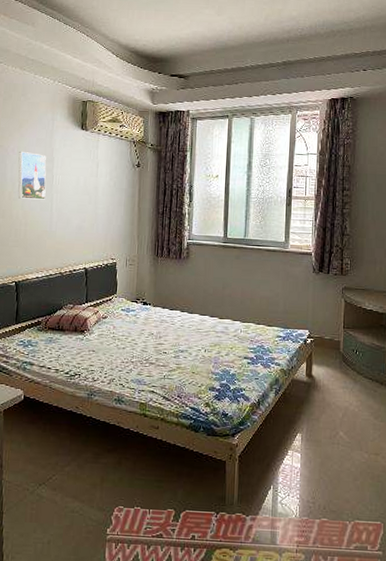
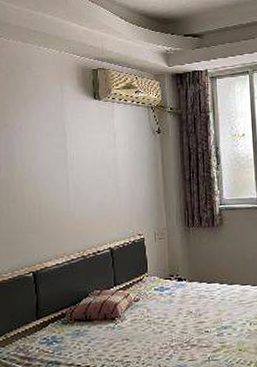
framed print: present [18,151,46,200] -> none [27,128,60,180]

